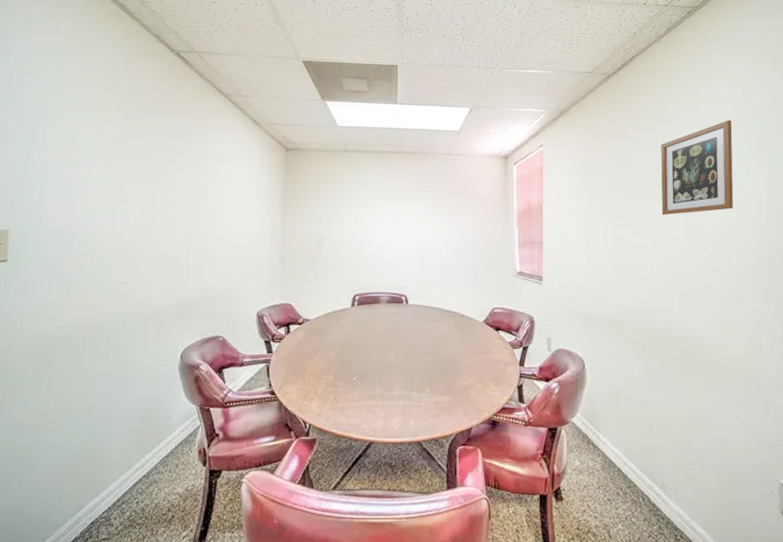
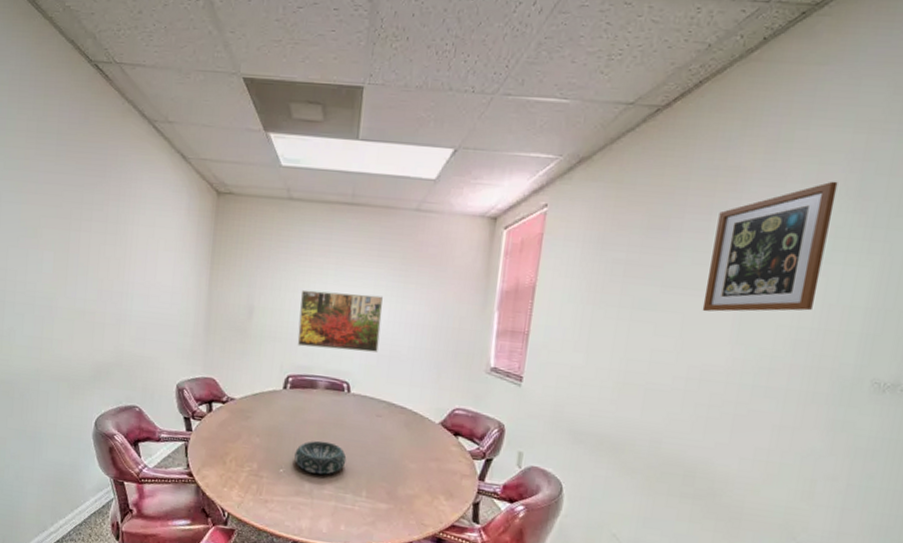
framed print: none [360,222,428,269] -> present [297,289,383,352]
decorative bowl: none [365,348,410,377] -> present [294,440,347,475]

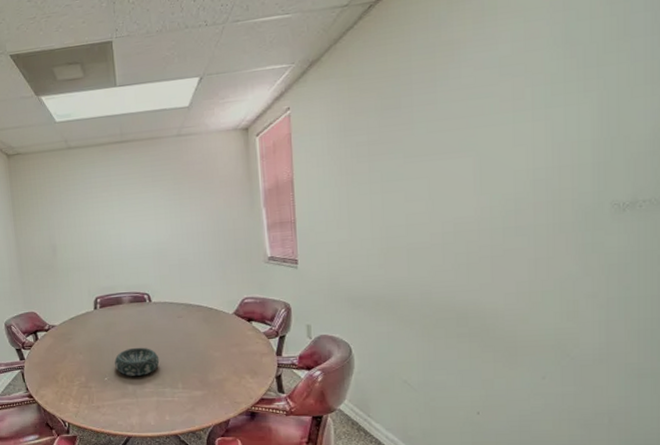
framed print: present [297,289,383,352] -> none [93,215,168,271]
picture frame: present [702,181,838,312] -> none [443,34,545,172]

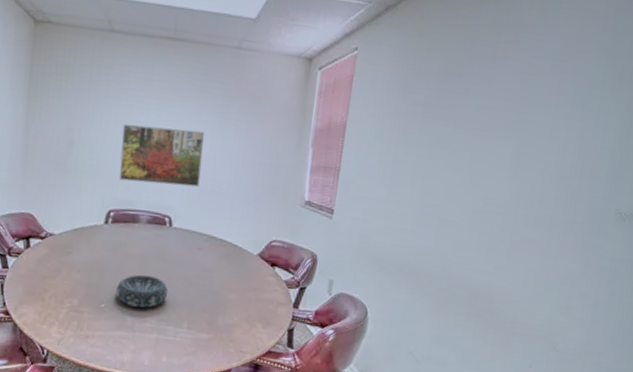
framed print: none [93,215,168,271] -> present [118,123,204,187]

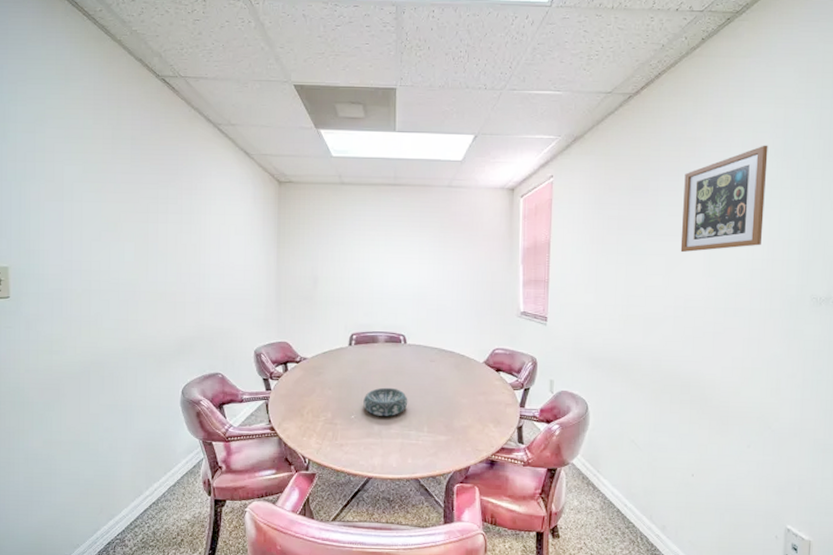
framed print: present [118,123,204,187] -> none [357,259,428,308]
picture frame: none [486,38,595,151] -> present [680,145,768,253]

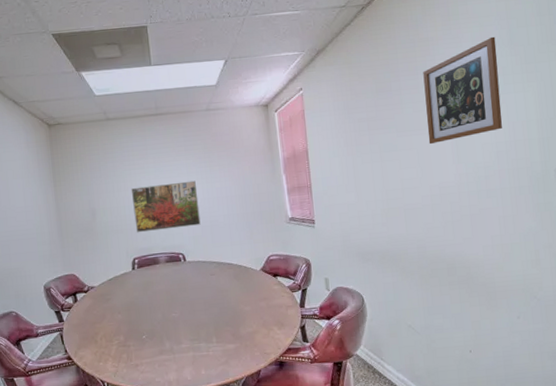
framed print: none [357,259,428,308] -> present [131,180,201,233]
decorative bowl: present [363,387,408,416] -> none [152,304,195,333]

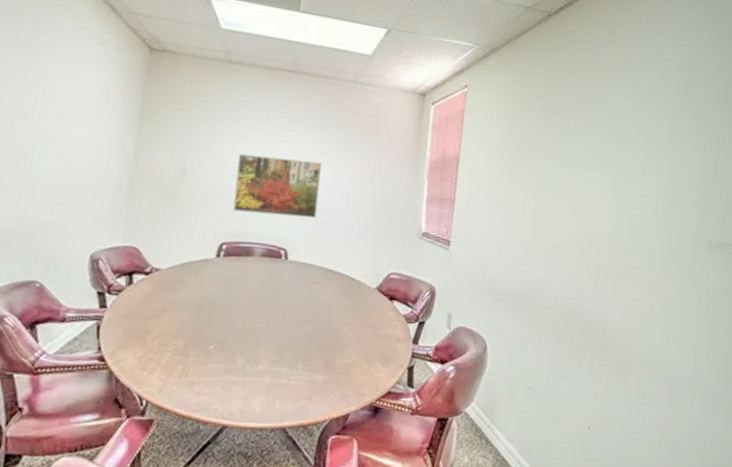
picture frame: present [423,36,502,145] -> none [588,83,673,185]

